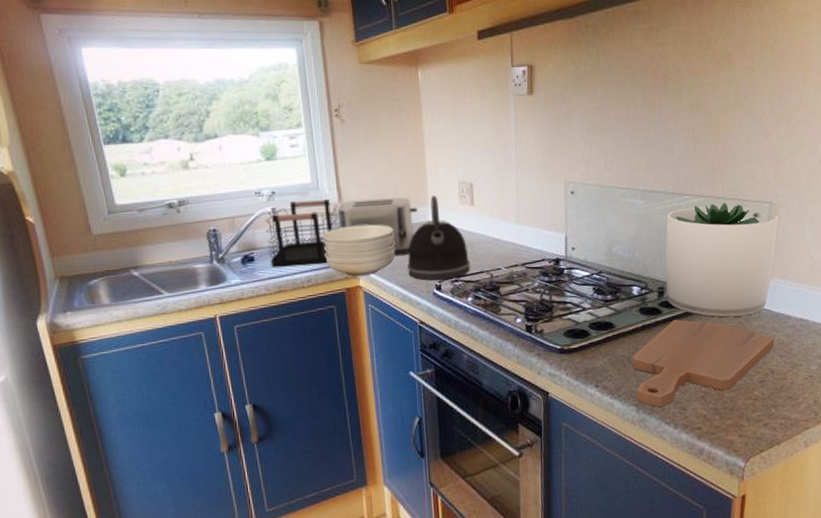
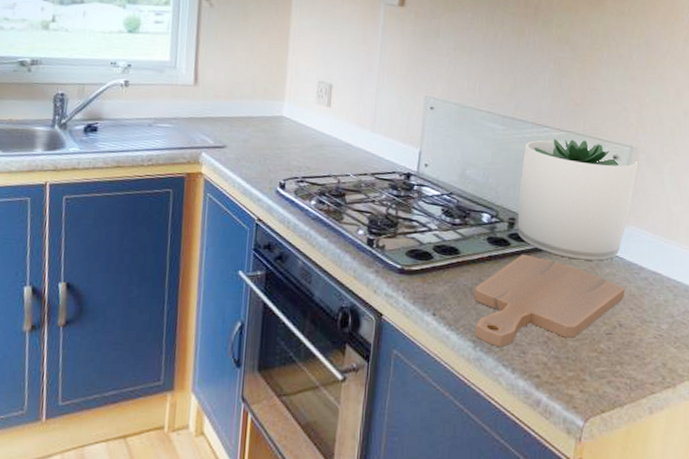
dish rack: present [265,198,340,267] -> none [113,77,192,144]
bowl: present [322,224,395,277] -> none [170,109,245,163]
toaster: present [337,197,417,256] -> none [190,84,273,147]
kettle: present [407,195,471,281] -> none [253,91,319,179]

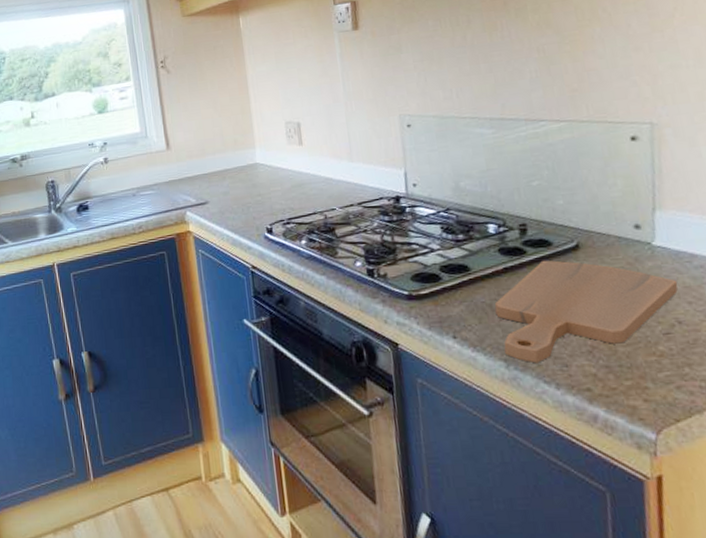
planter: present [517,139,639,261] -> none [521,126,666,258]

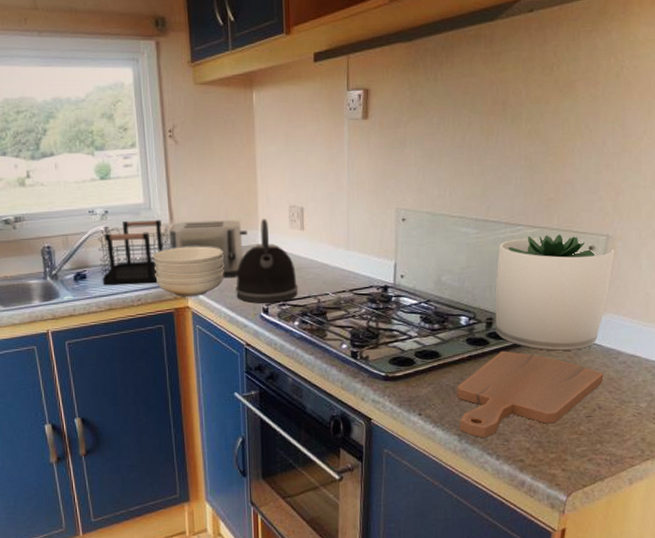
dish rack: none [98,146,169,214] -> present [97,219,171,285]
bowl: none [151,169,224,222] -> present [153,246,224,297]
toaster: none [165,140,245,199] -> present [168,220,247,278]
kettle: none [236,137,302,224] -> present [236,219,299,303]
planter: none [521,126,666,258] -> present [495,234,615,351]

